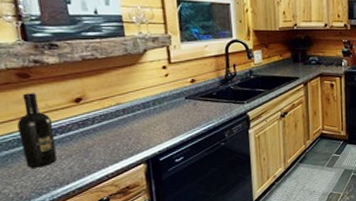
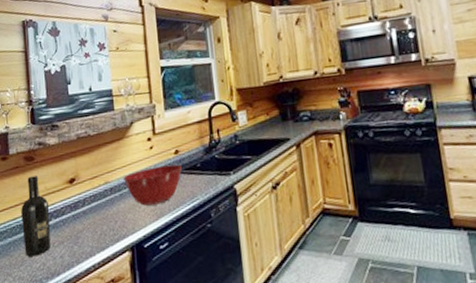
mixing bowl: none [137,92,198,126] -> present [123,164,182,206]

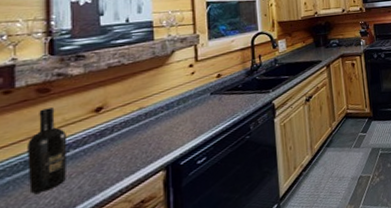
mixing bowl: present [123,164,182,206] -> none [161,87,223,126]

